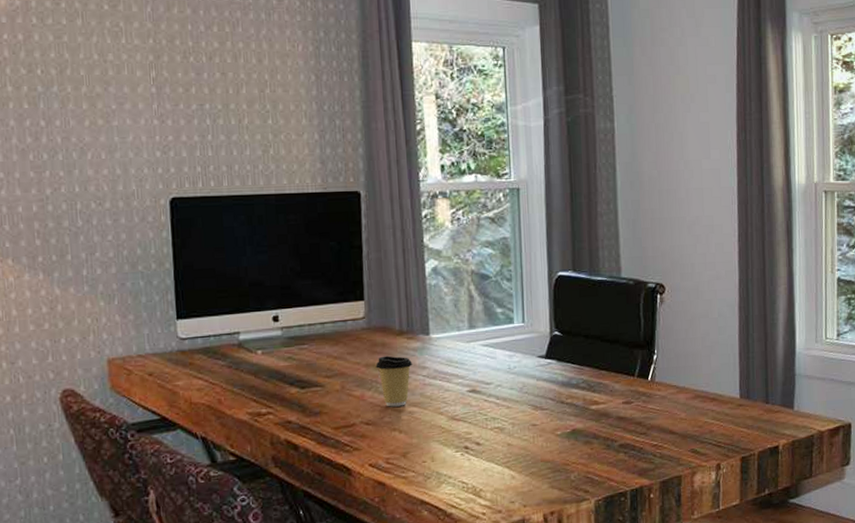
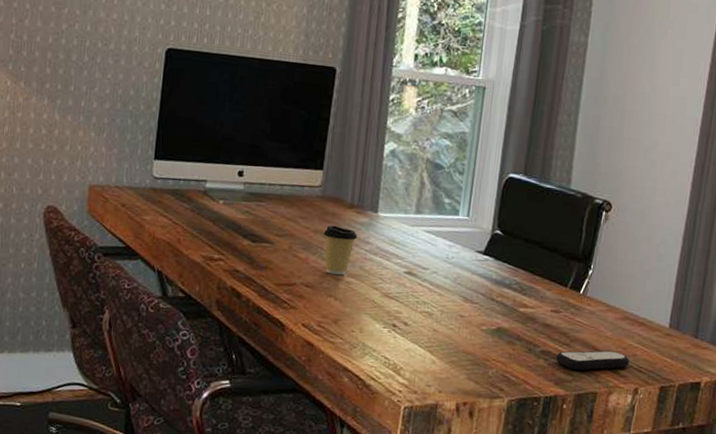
remote control: none [635,431,708,458] -> present [555,350,630,371]

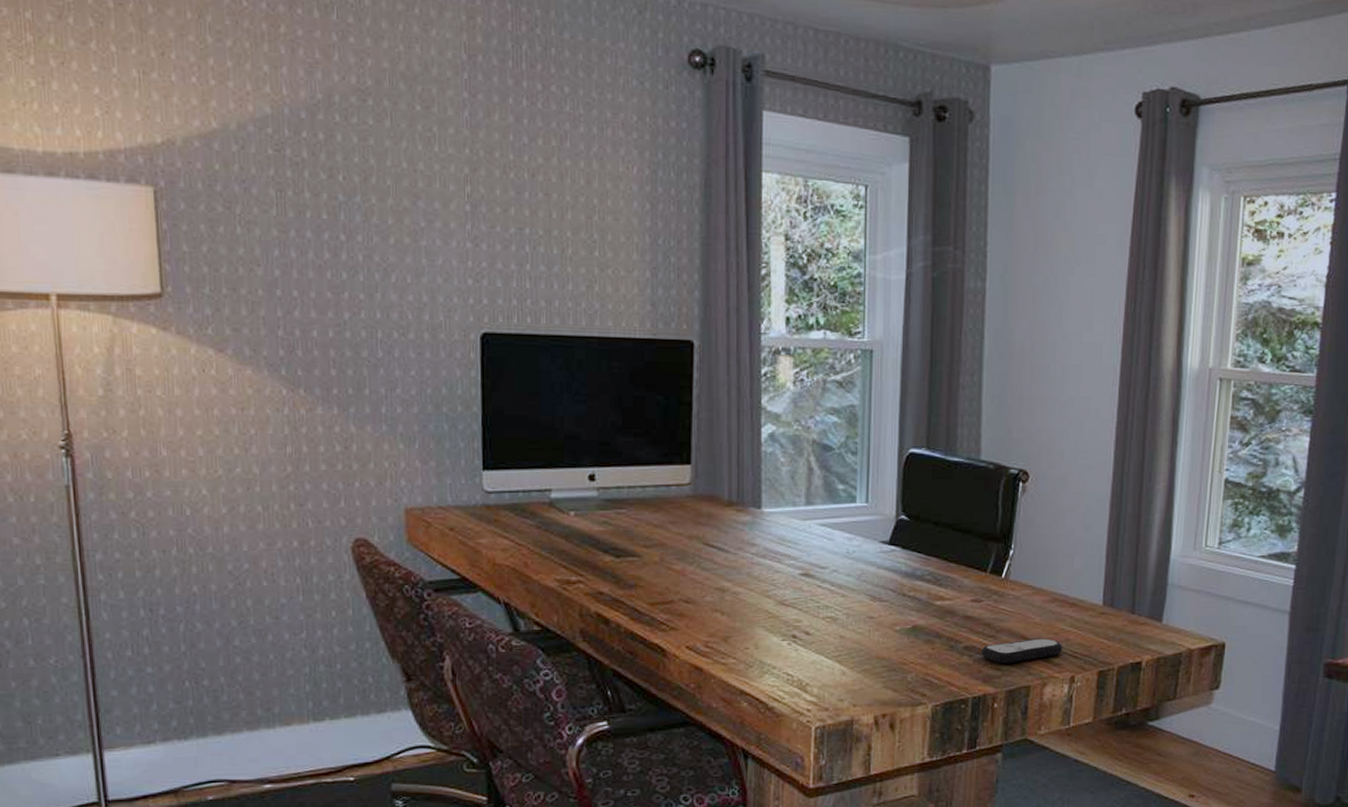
coffee cup: present [323,225,358,275] -> none [699,528,741,585]

